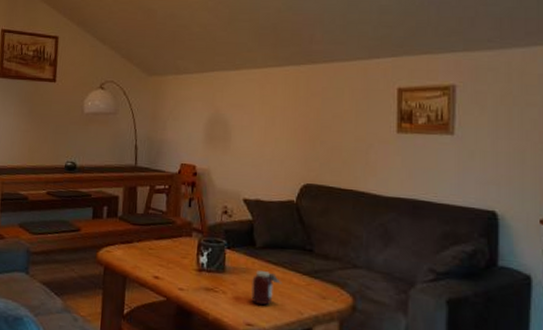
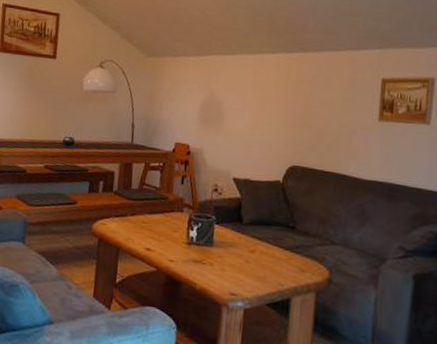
jar: present [251,269,282,306] -> none [236,244,266,277]

